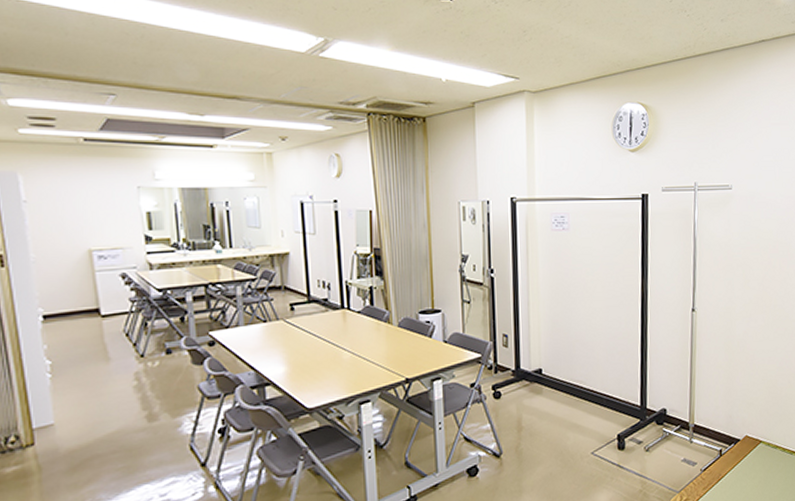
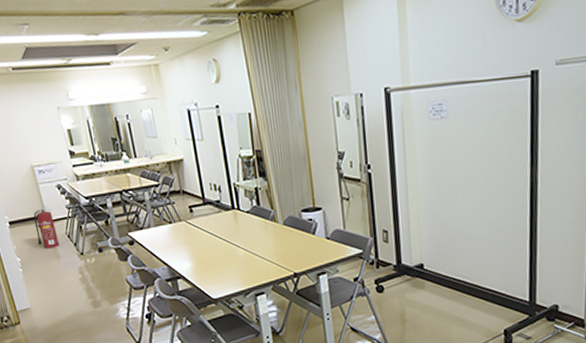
fire extinguisher: none [80,297,112,350] -> present [33,205,59,249]

